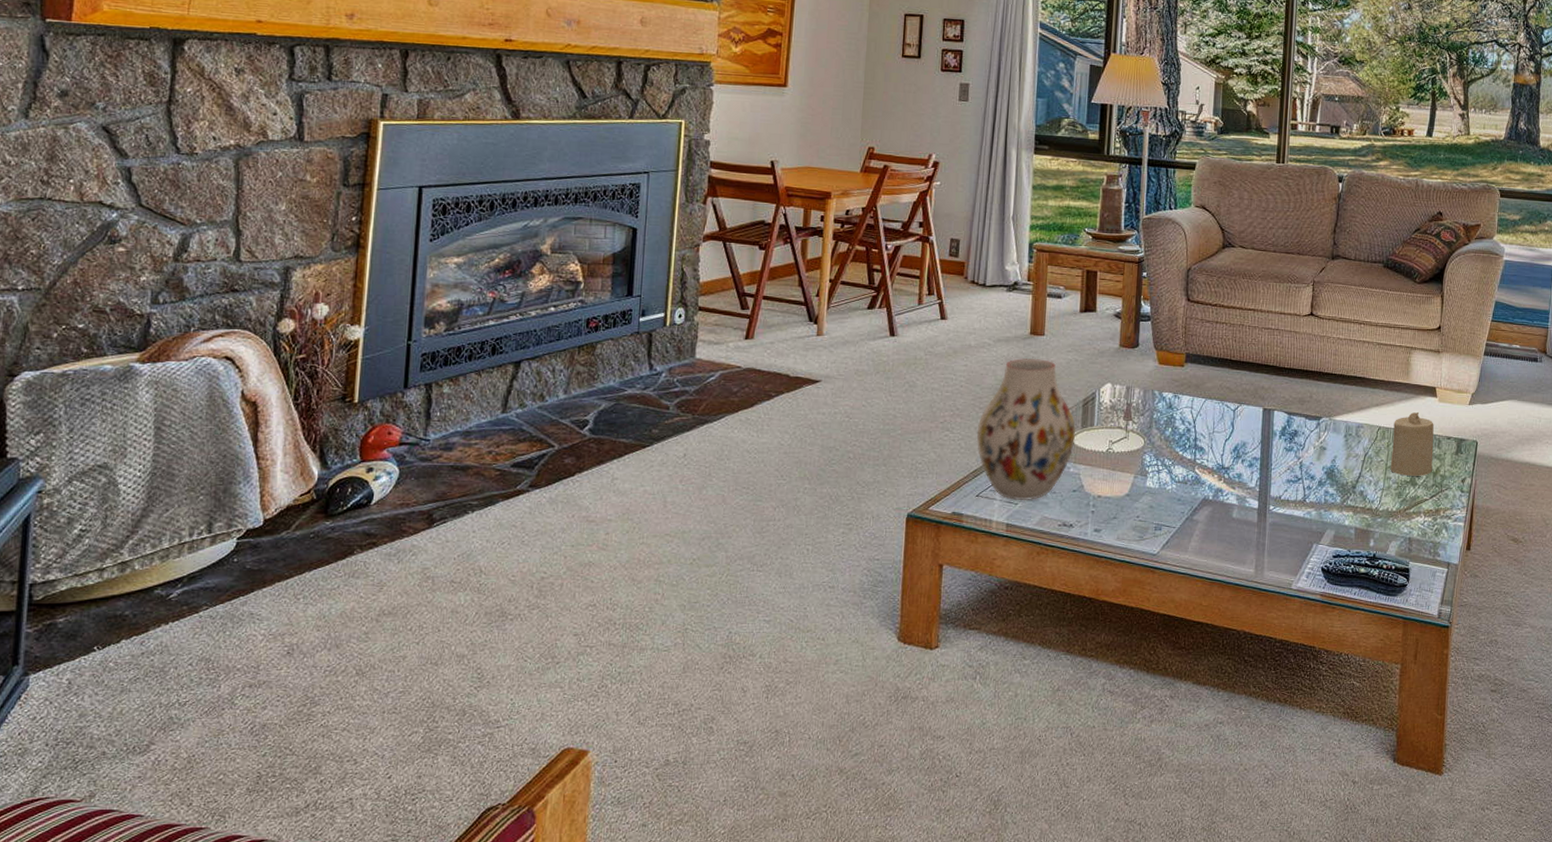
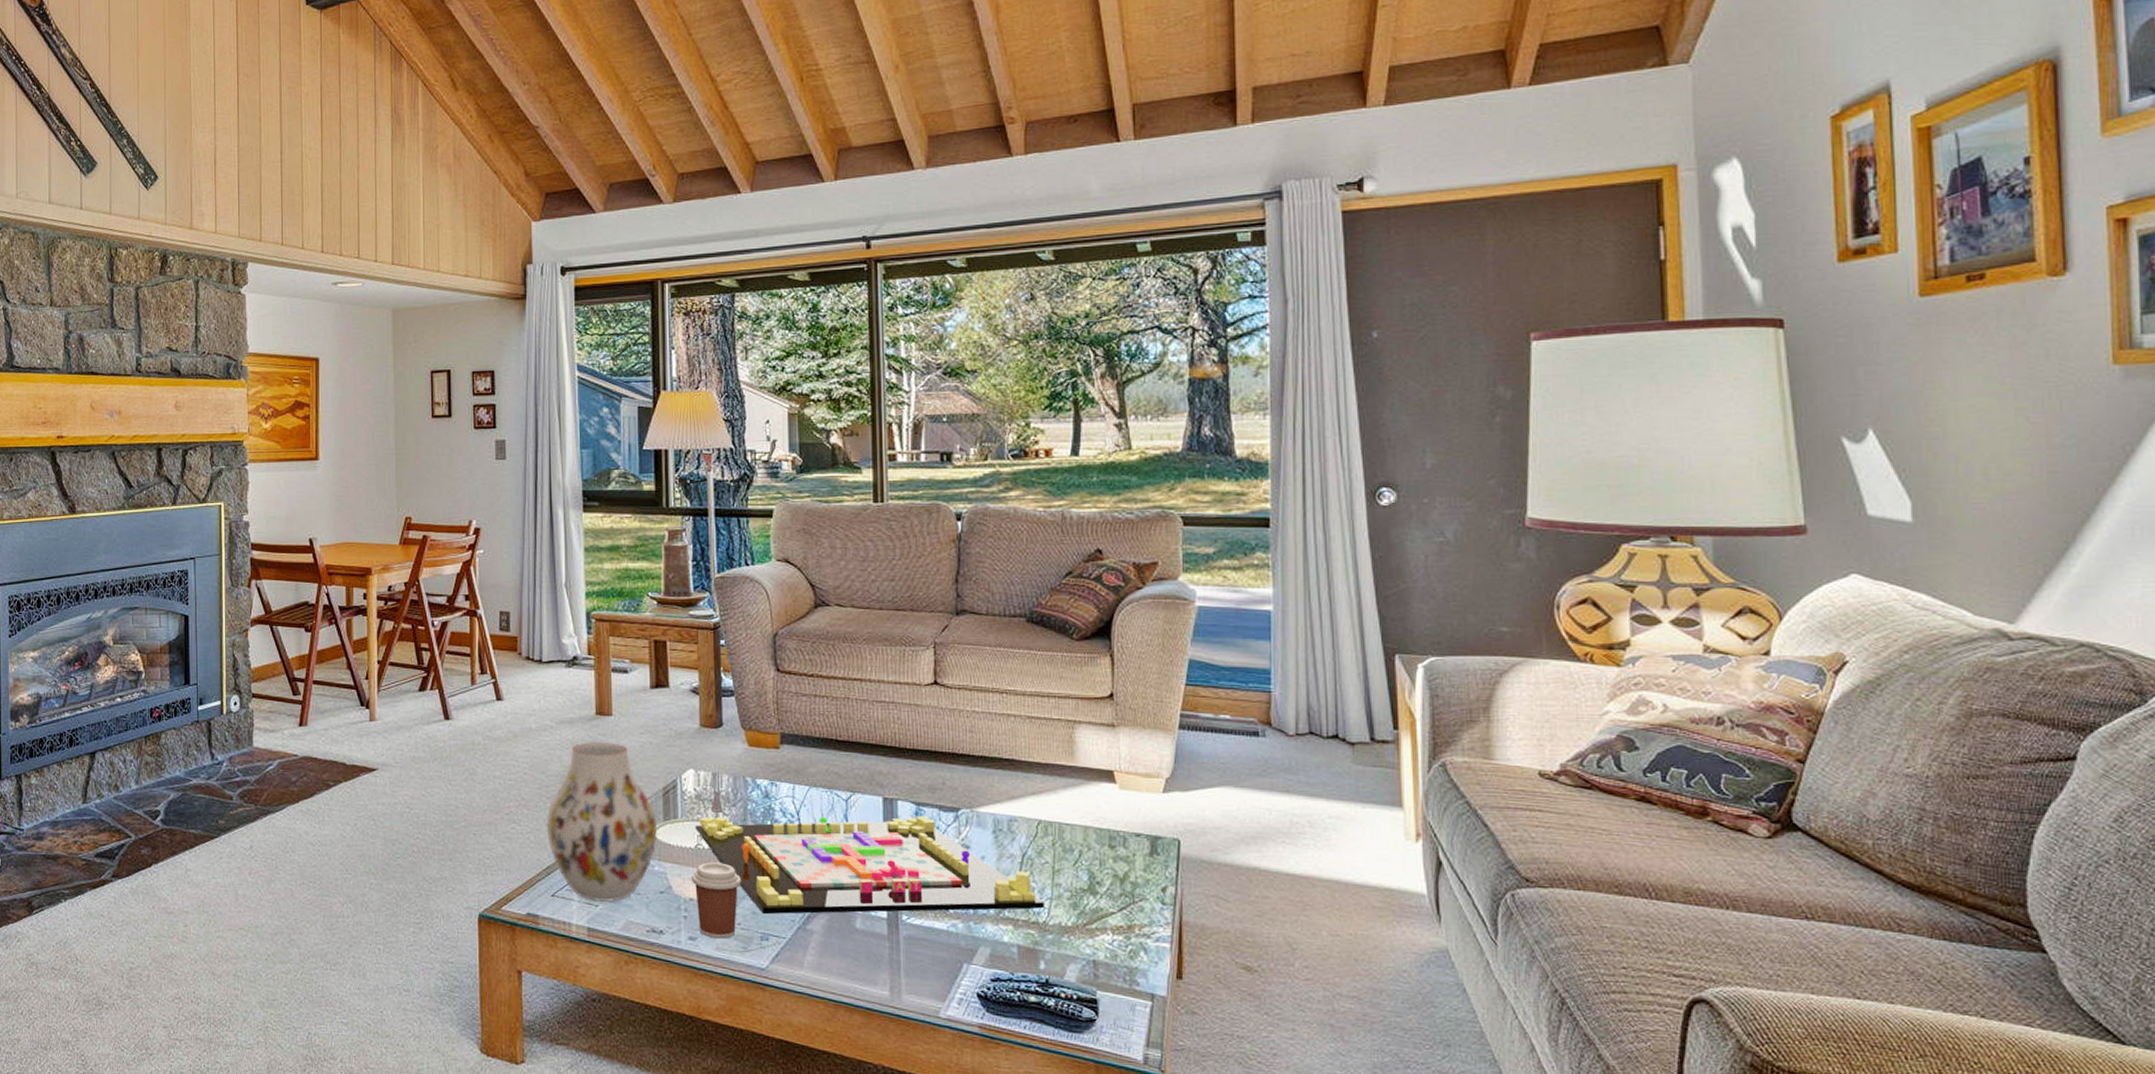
coffee cup: none [1100,464,1144,530] -> present [691,862,742,939]
gameboard: none [1108,423,1378,508] -> present [695,815,1046,915]
candle: present [1390,411,1434,476] -> none [1058,801,1118,883]

